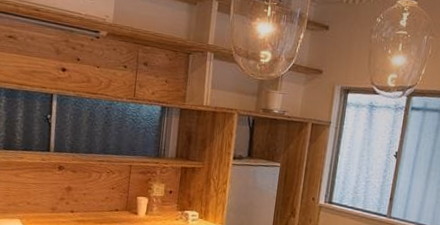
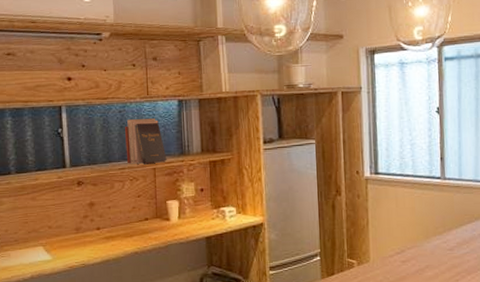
books: none [106,117,144,162] -> present [124,118,167,165]

